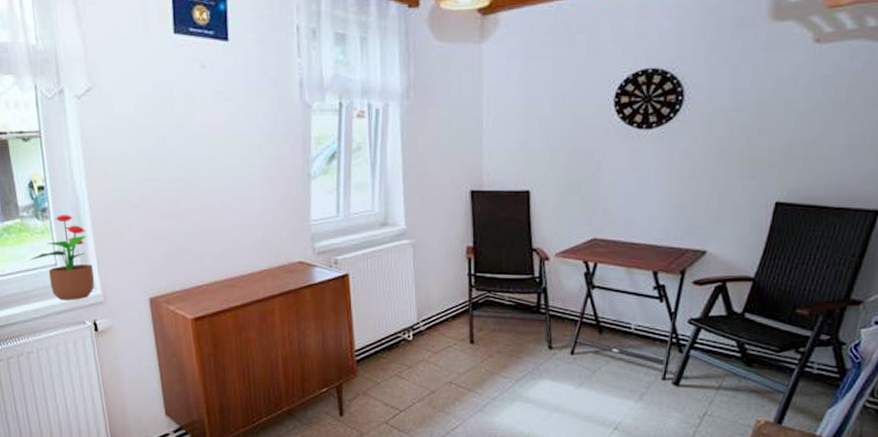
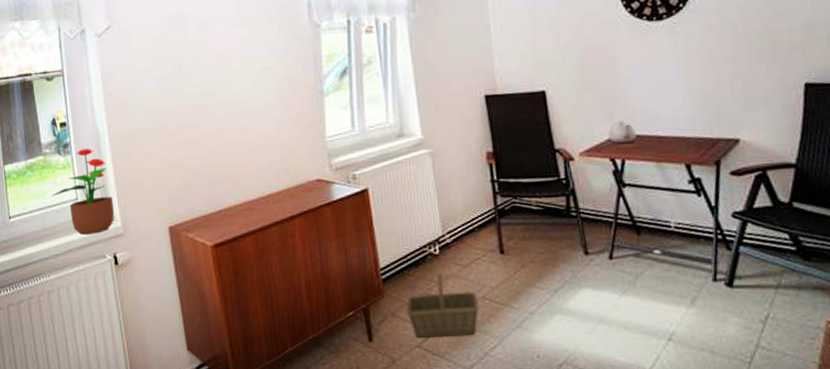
basket: none [377,357,446,417] -> present [406,273,479,338]
teapot: none [585,225,611,247] -> present [608,120,637,143]

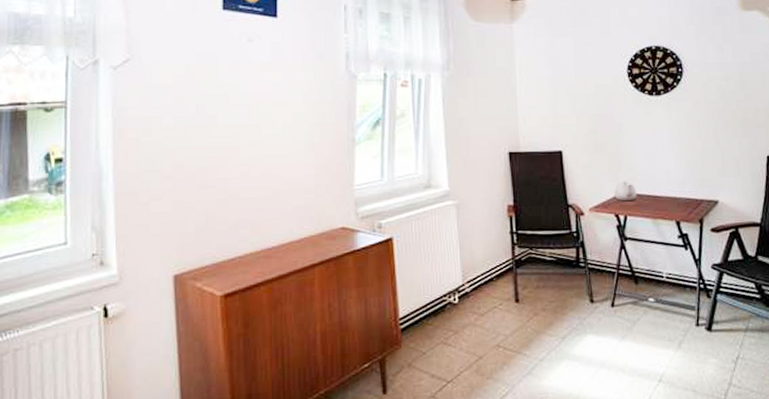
potted flower: present [52,149,114,236] -> none [35,188,110,285]
basket: present [406,273,479,338] -> none [423,322,493,388]

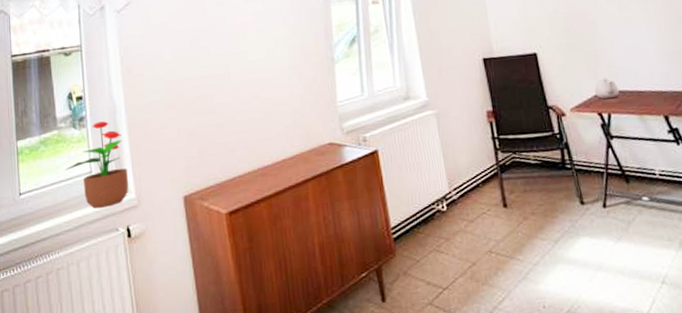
potted flower: none [35,188,110,285] -> present [65,121,129,209]

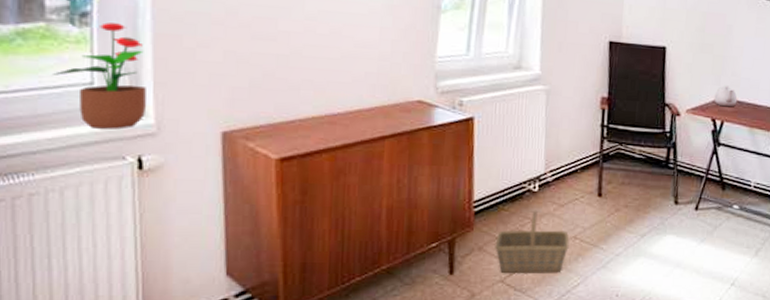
basket: none [417,229,487,295] -> present [495,210,570,274]

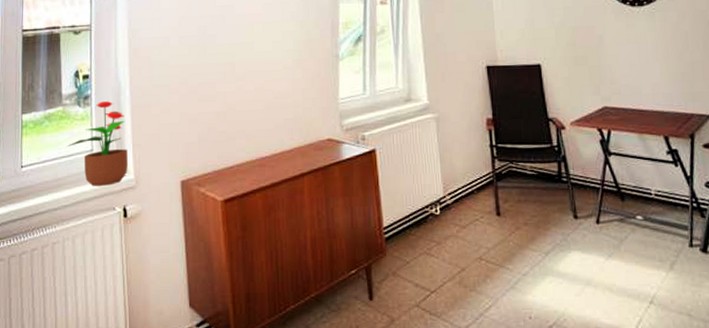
basket: present [495,210,570,274] -> none [407,233,476,298]
teapot: present [714,85,738,106] -> none [596,94,621,115]

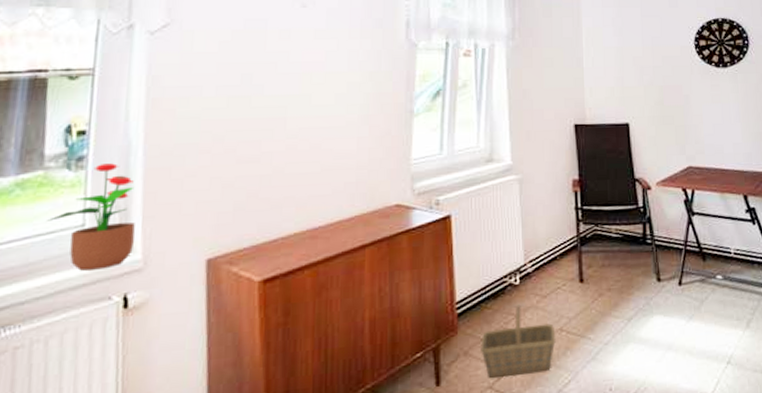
basket: none [407,233,476,298] -> present [481,304,556,378]

